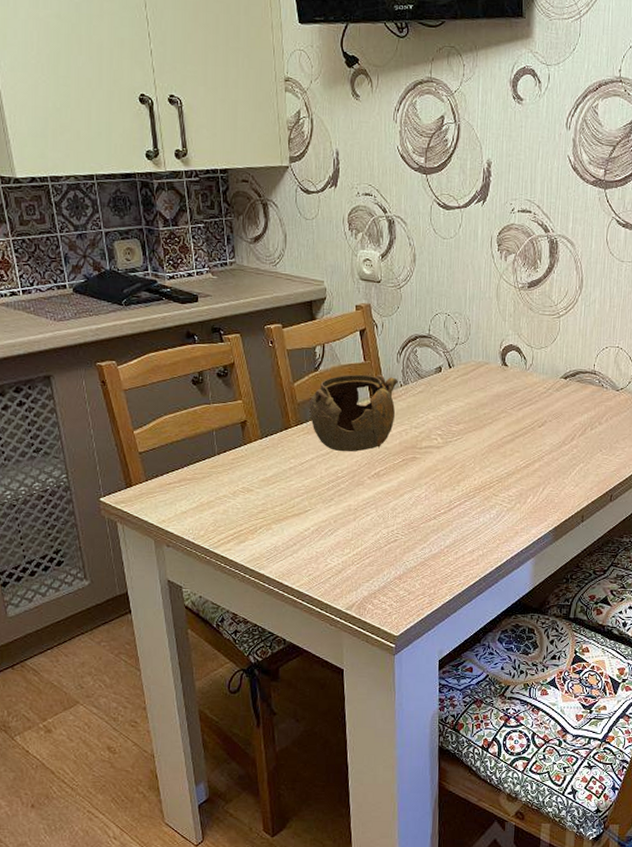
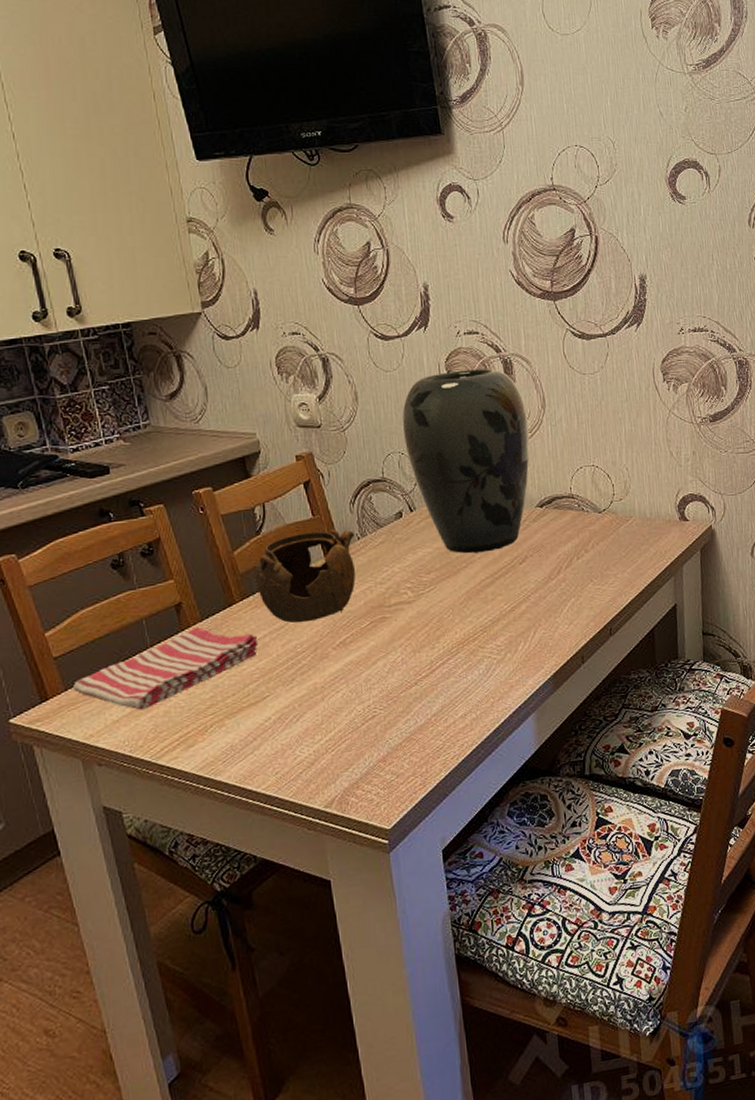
dish towel: none [152,443,306,506] -> present [72,627,258,710]
vase: none [451,245,565,413] -> present [402,368,530,554]

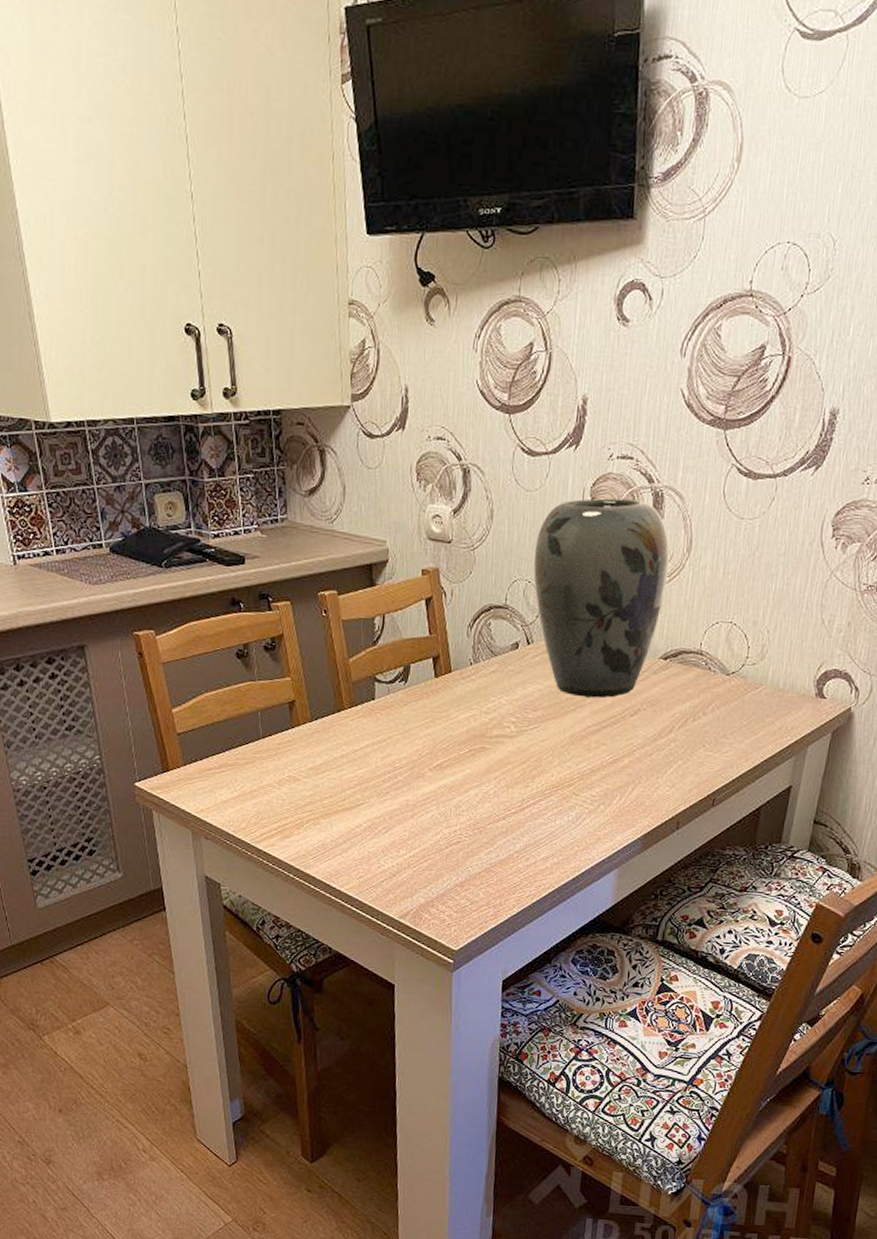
dish towel: present [72,627,258,710] -> none [190,726,361,796]
teapot: present [254,528,356,624] -> none [366,649,468,740]

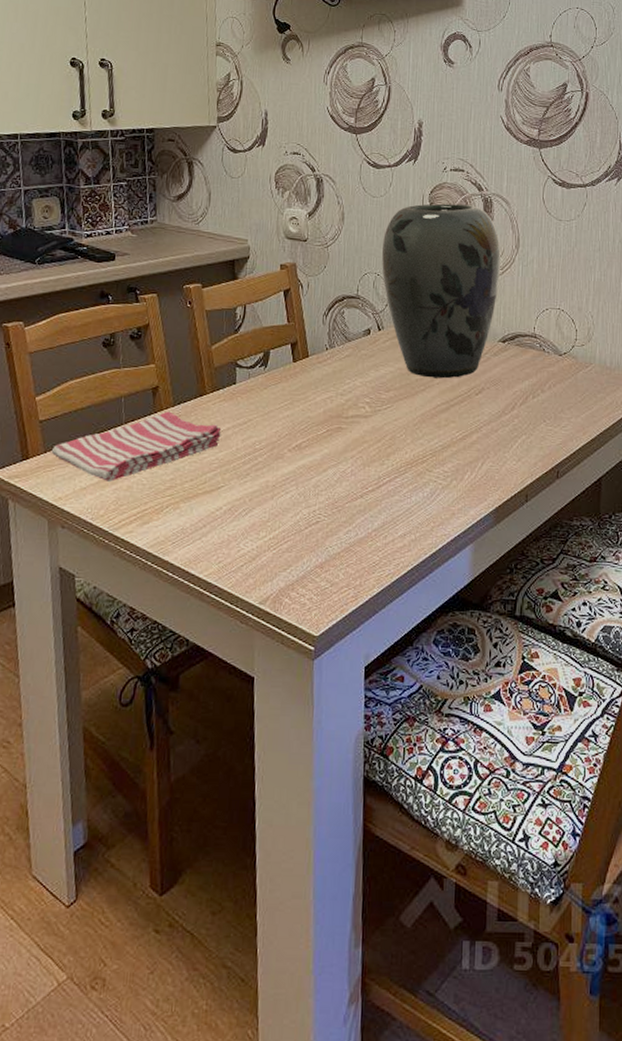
dish towel: none [190,726,361,796] -> present [51,411,222,482]

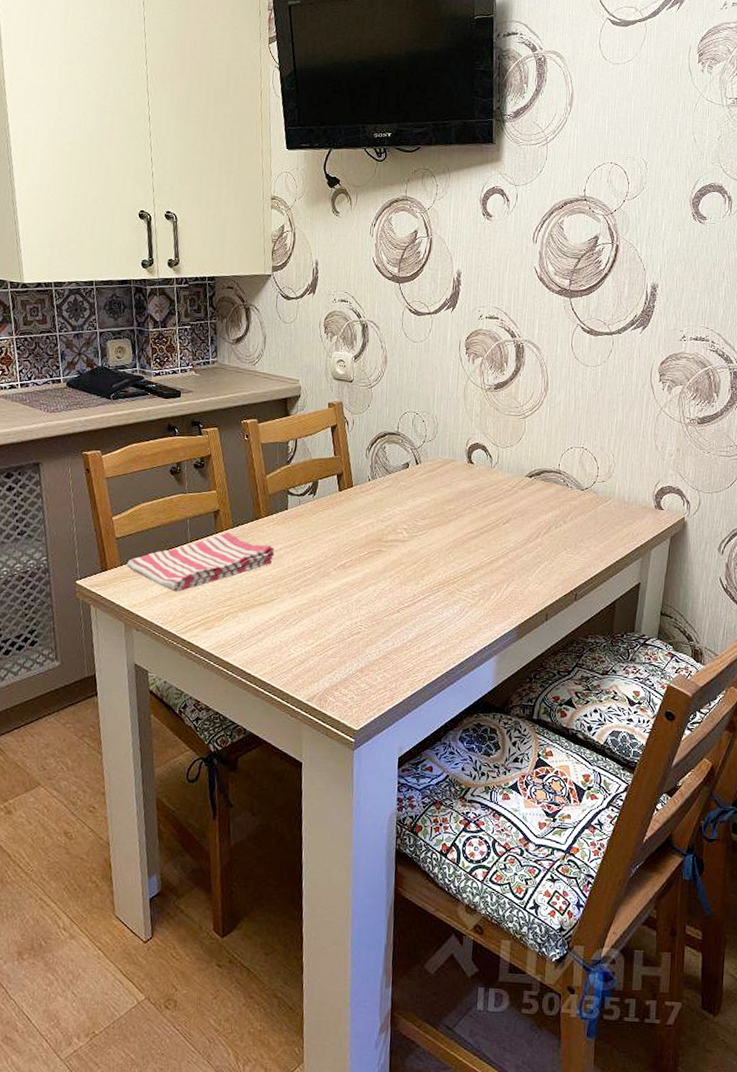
vase: present [381,203,501,379] -> none [420,349,531,509]

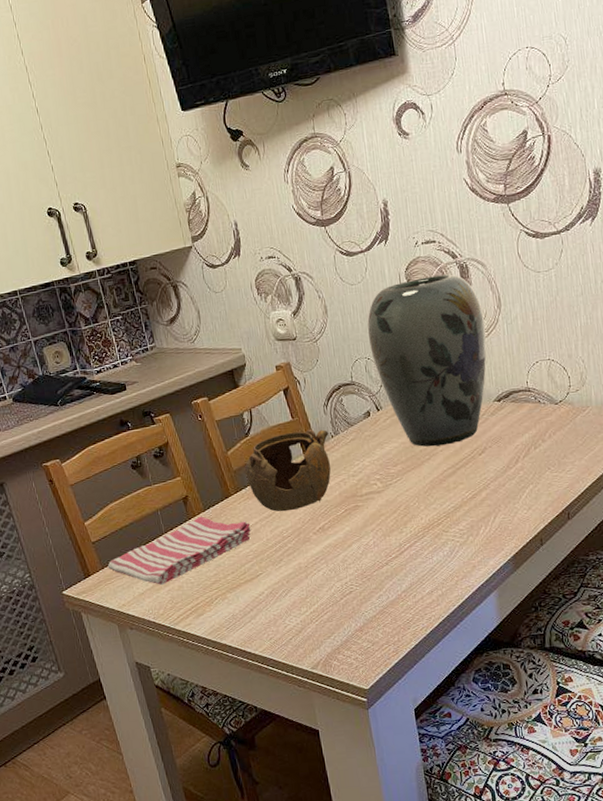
teapot: none [280,468,367,544] -> present [245,429,331,512]
vase: none [420,349,531,509] -> present [367,274,487,447]

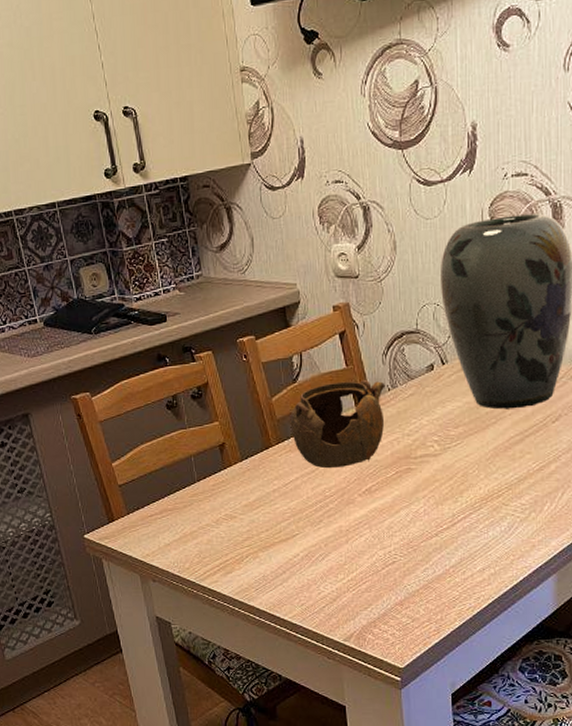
dish towel: present [107,516,251,585] -> none [133,466,291,537]

